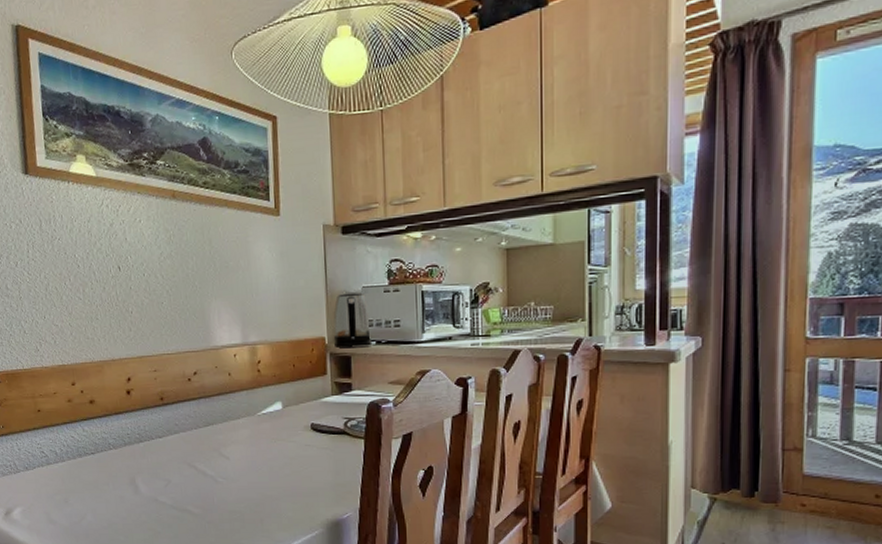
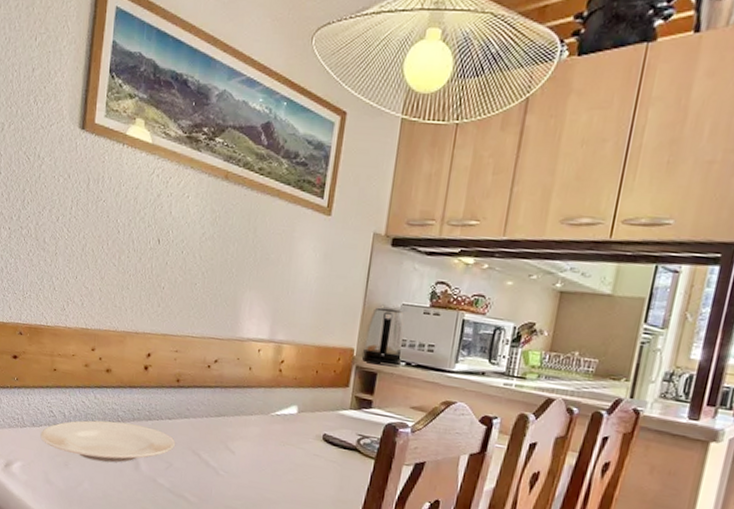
plate: none [35,449,171,492] -> present [40,420,176,463]

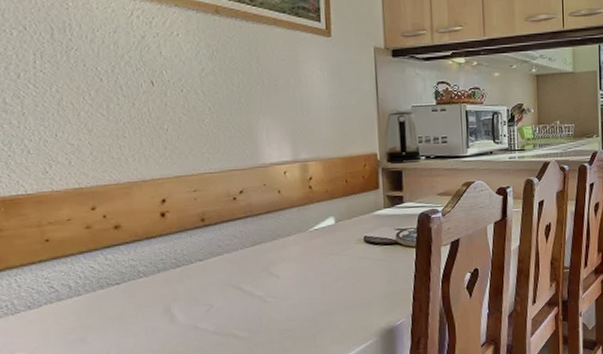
plate: present [40,420,176,463] -> none [41,274,213,327]

